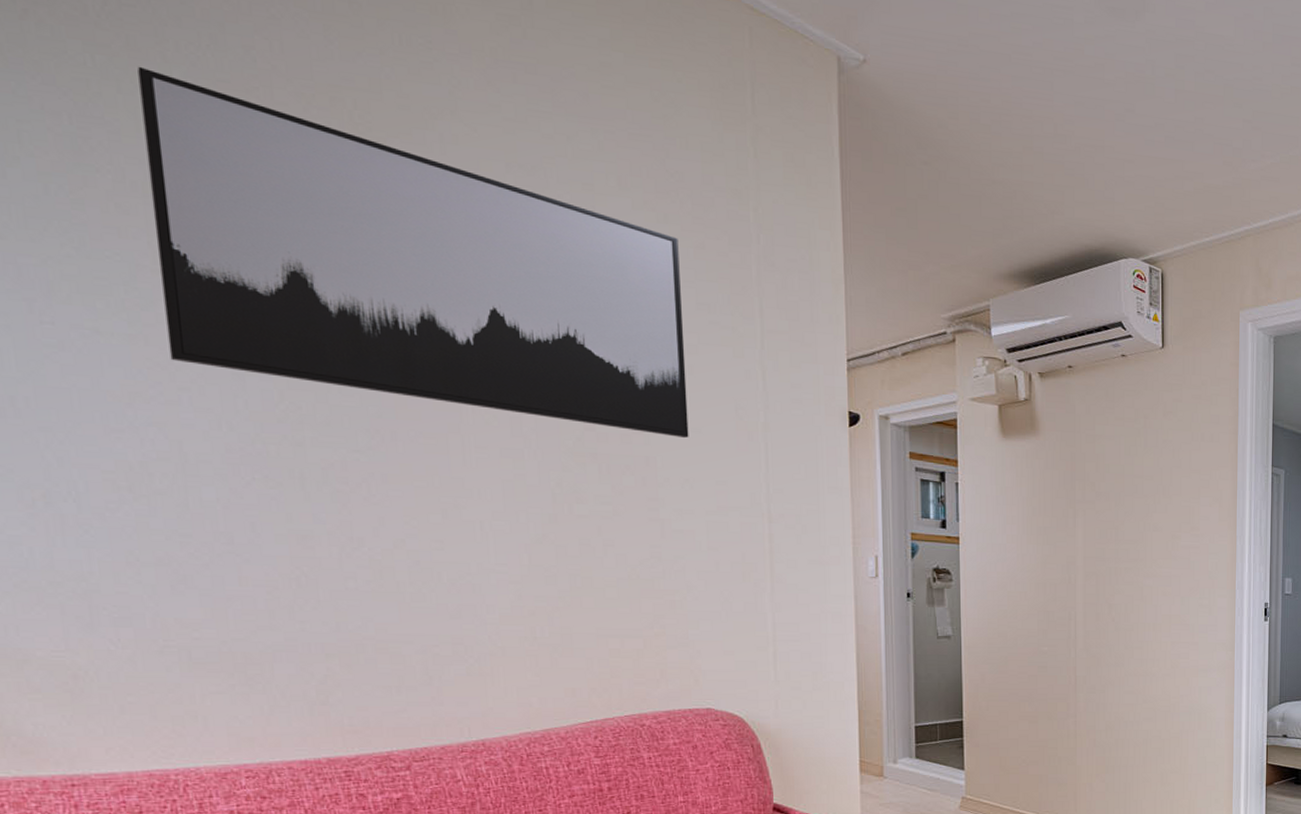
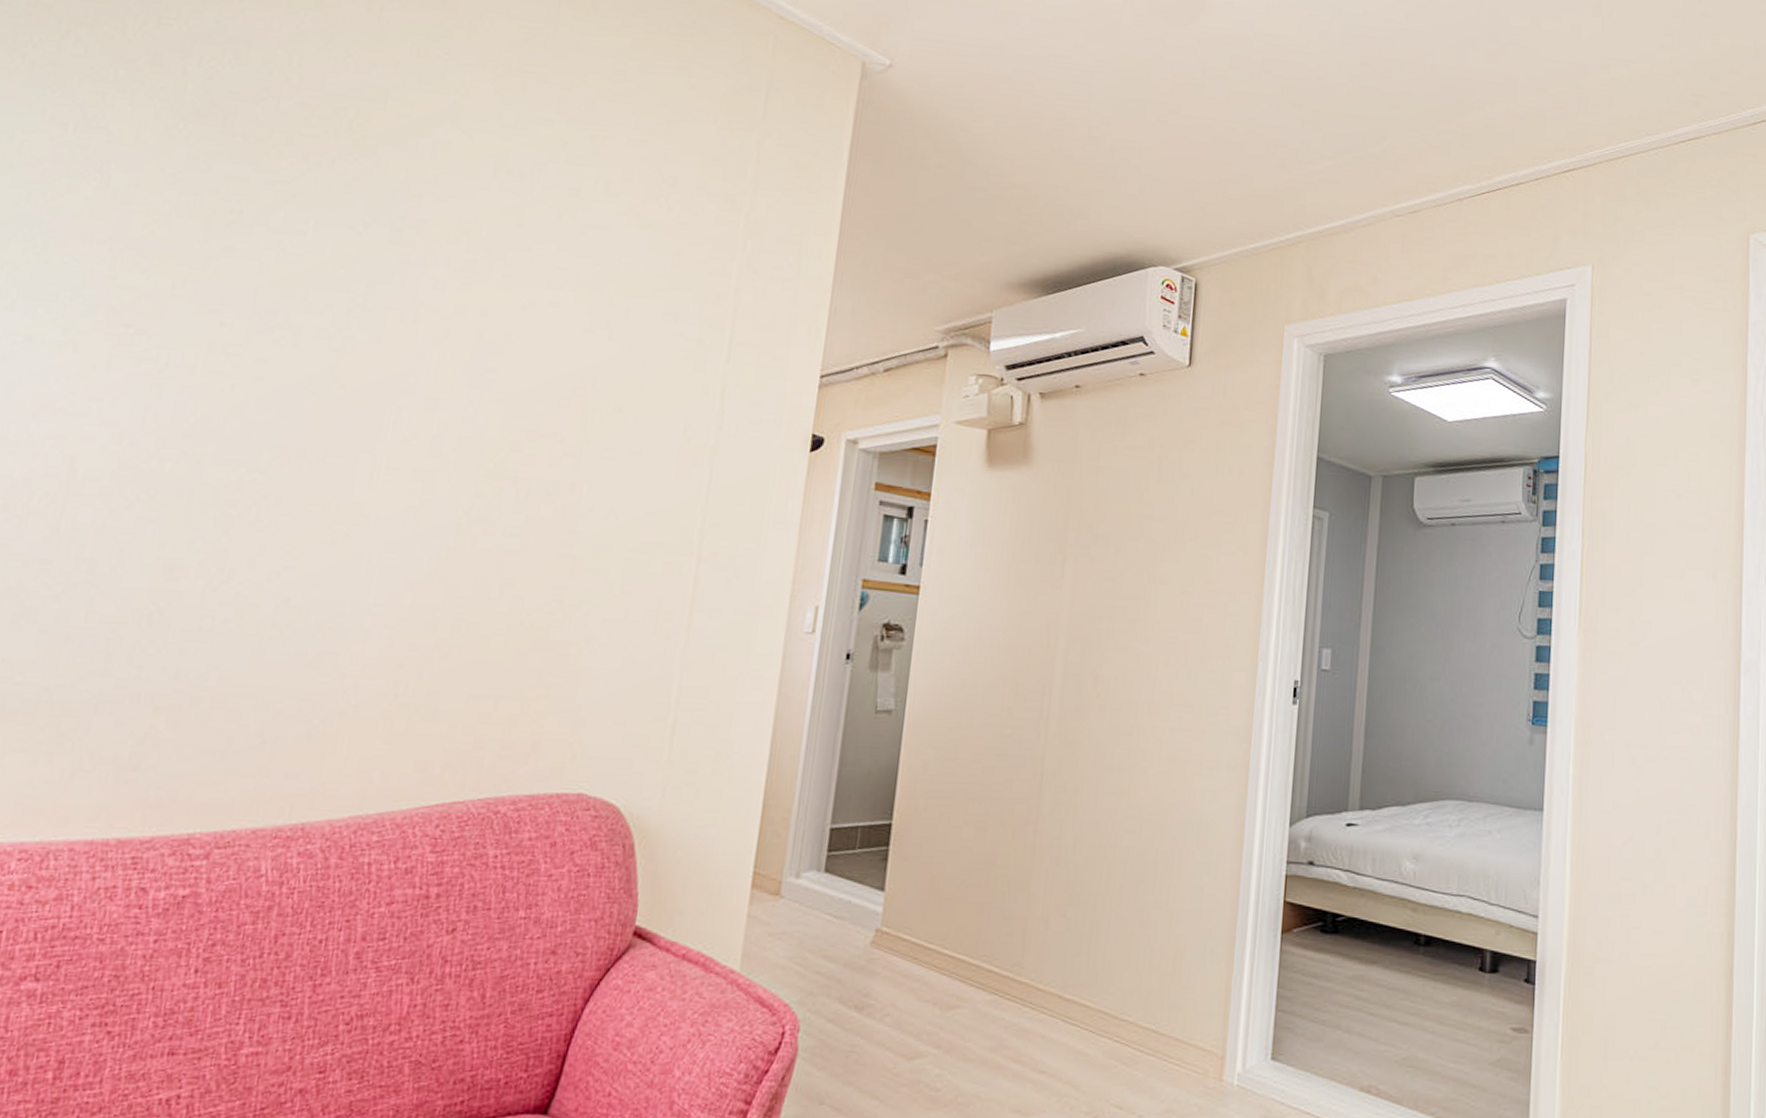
wall art: present [137,66,689,439] -> none [93,80,658,463]

